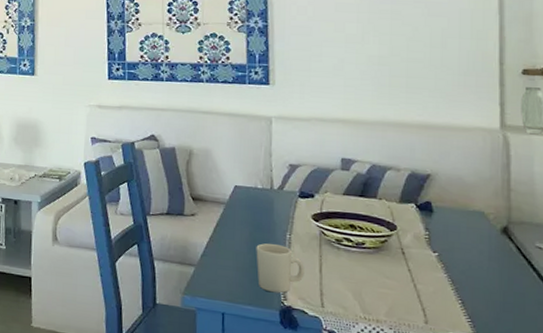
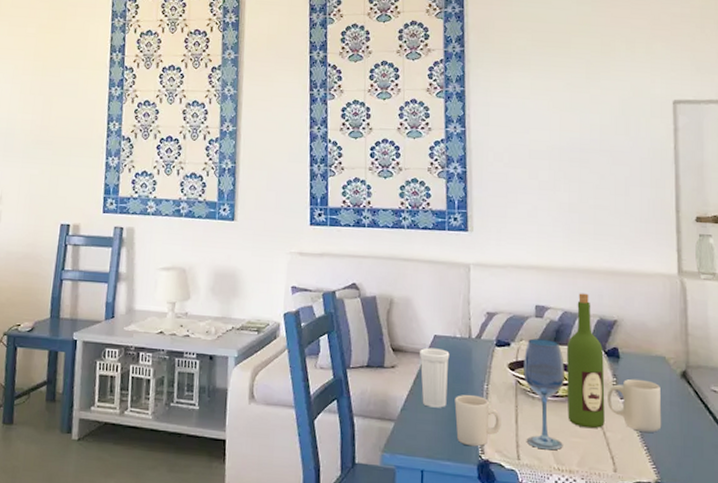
cup: none [220,197,251,255] -> present [420,347,450,408]
wineglass: none [328,190,372,300] -> present [523,338,564,451]
wine bottle: none [374,146,416,281] -> present [567,293,605,429]
cup: none [419,233,479,287] -> present [607,378,662,433]

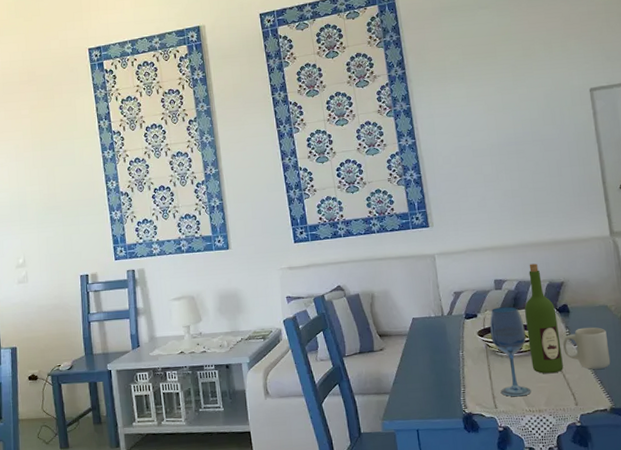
cup: present [420,347,450,408] -> none [402,328,431,378]
mug: present [454,395,501,447] -> none [436,362,478,404]

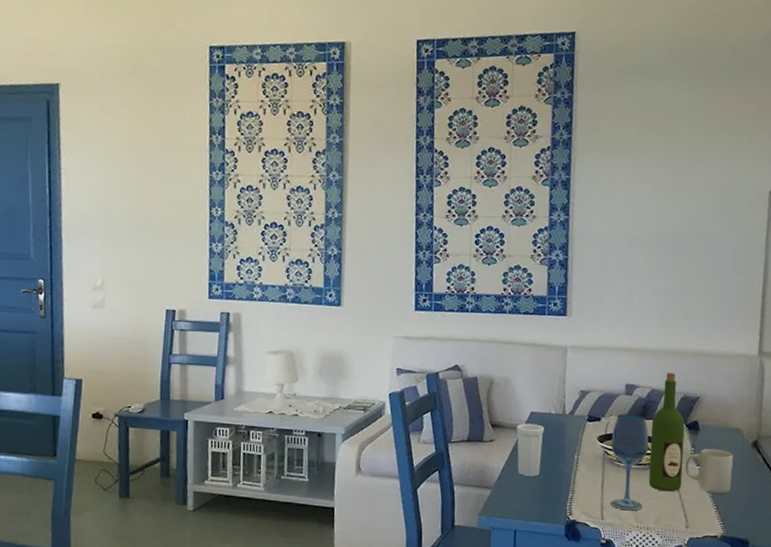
cup: none [402,328,431,378] -> present [517,423,545,476]

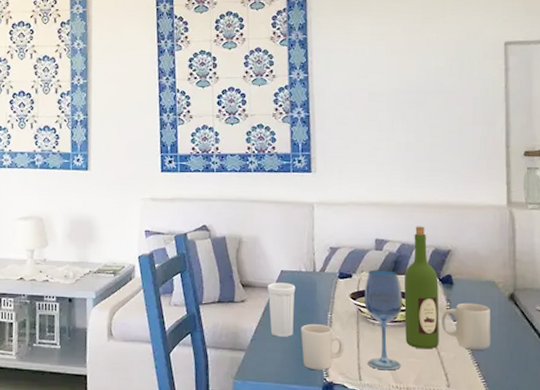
mug: none [547,464,589,509] -> present [301,324,344,371]

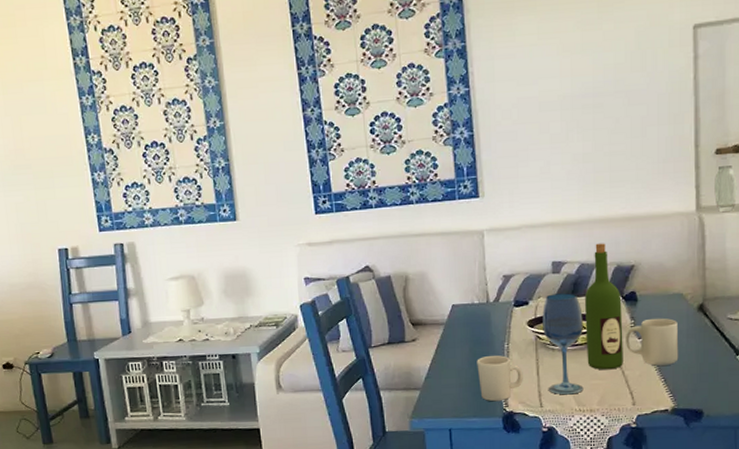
cup: present [268,282,296,337] -> none [439,316,469,372]

